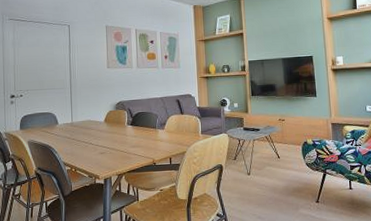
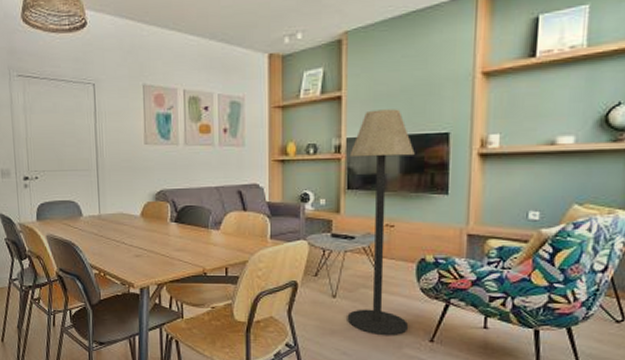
floor lamp: none [251,41,301,201] -> present [347,109,415,335]

